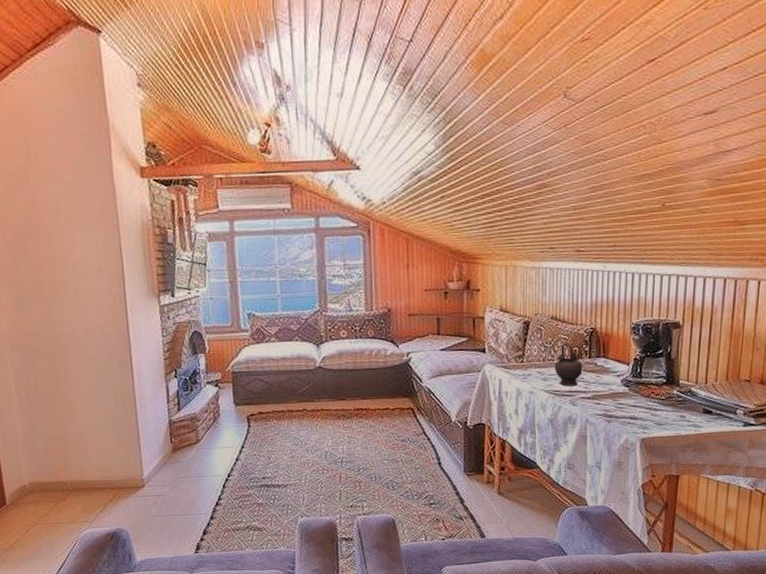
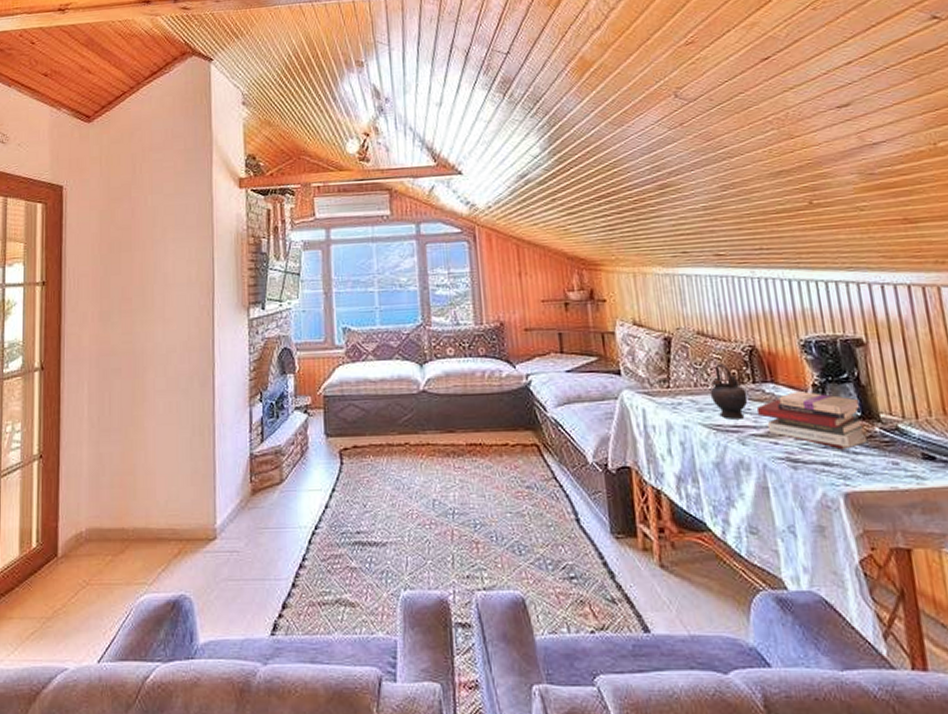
books: none [588,364,667,408] -> present [756,391,868,450]

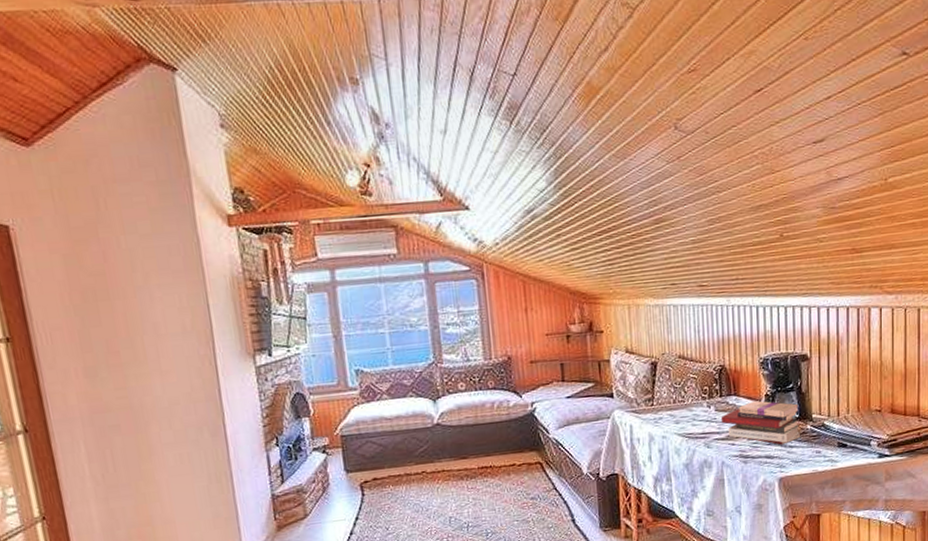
teapot: present [709,363,748,419] -> none [685,382,715,428]

